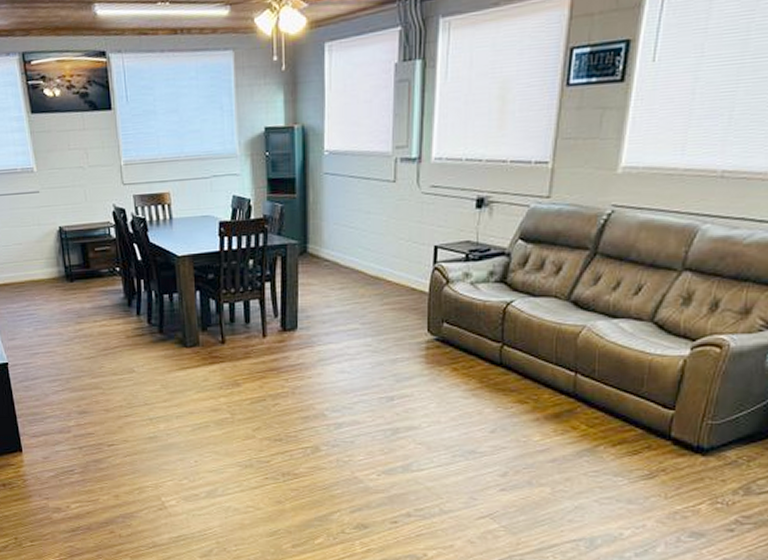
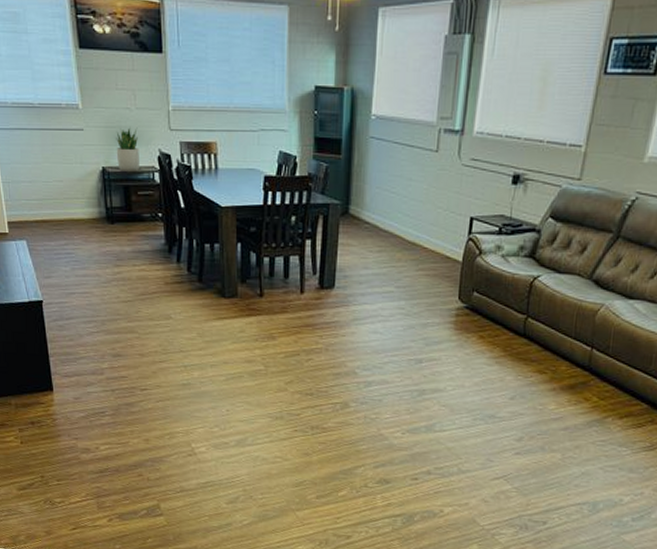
planter: none [70,185,95,230] -> present [116,127,139,172]

